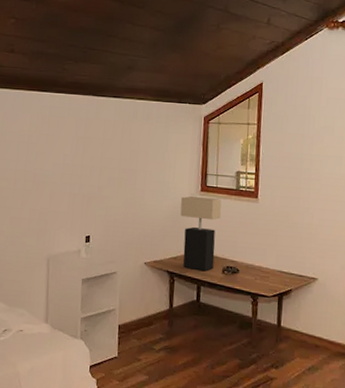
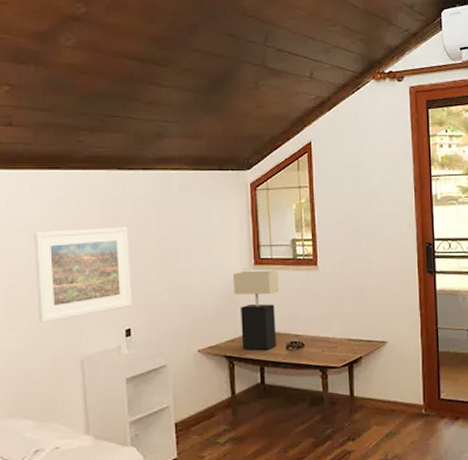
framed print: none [18,143,97,222] -> present [34,226,132,323]

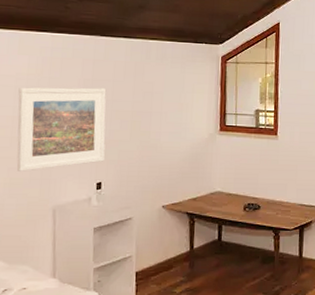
table lamp: present [232,271,280,351] -> none [199,136,242,210]

